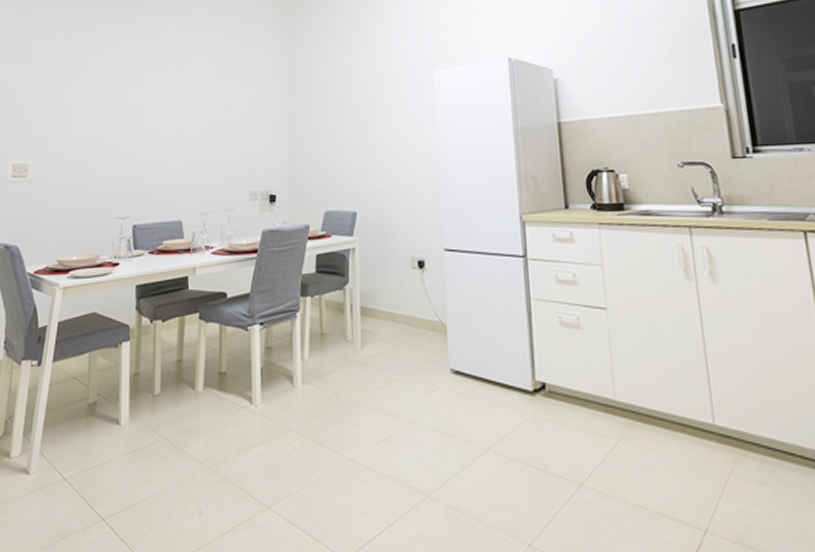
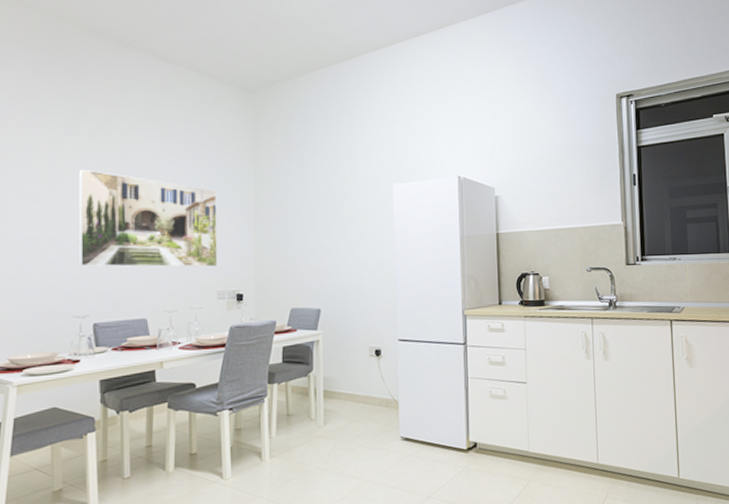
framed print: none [122,70,251,167] -> present [78,169,218,267]

